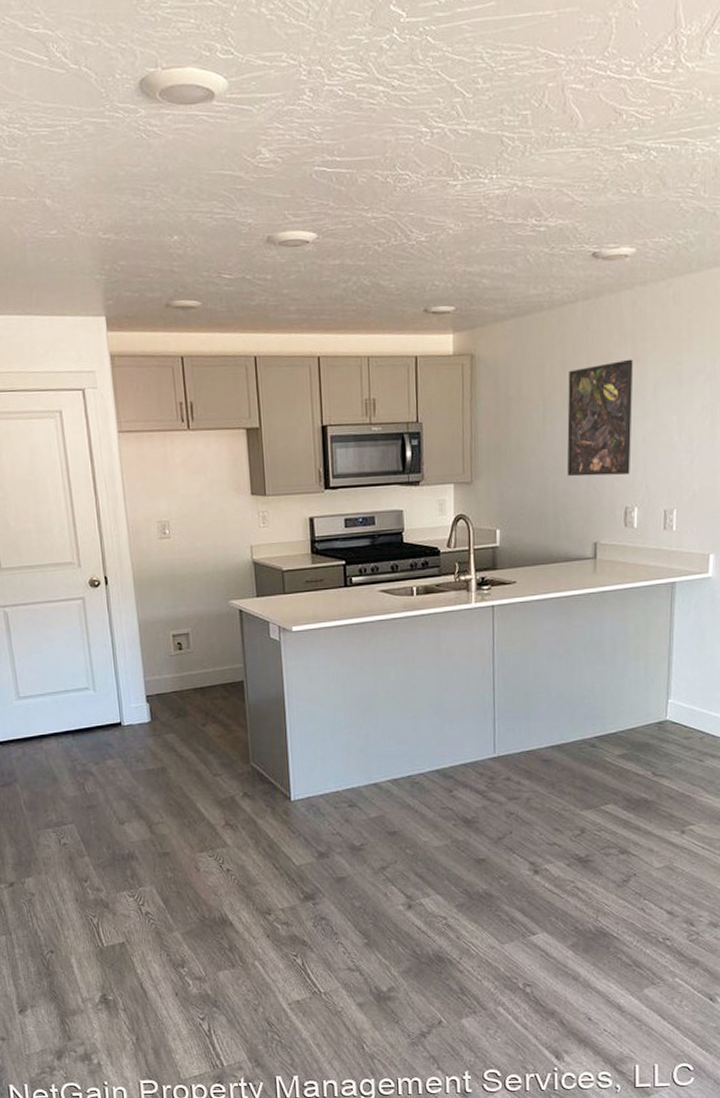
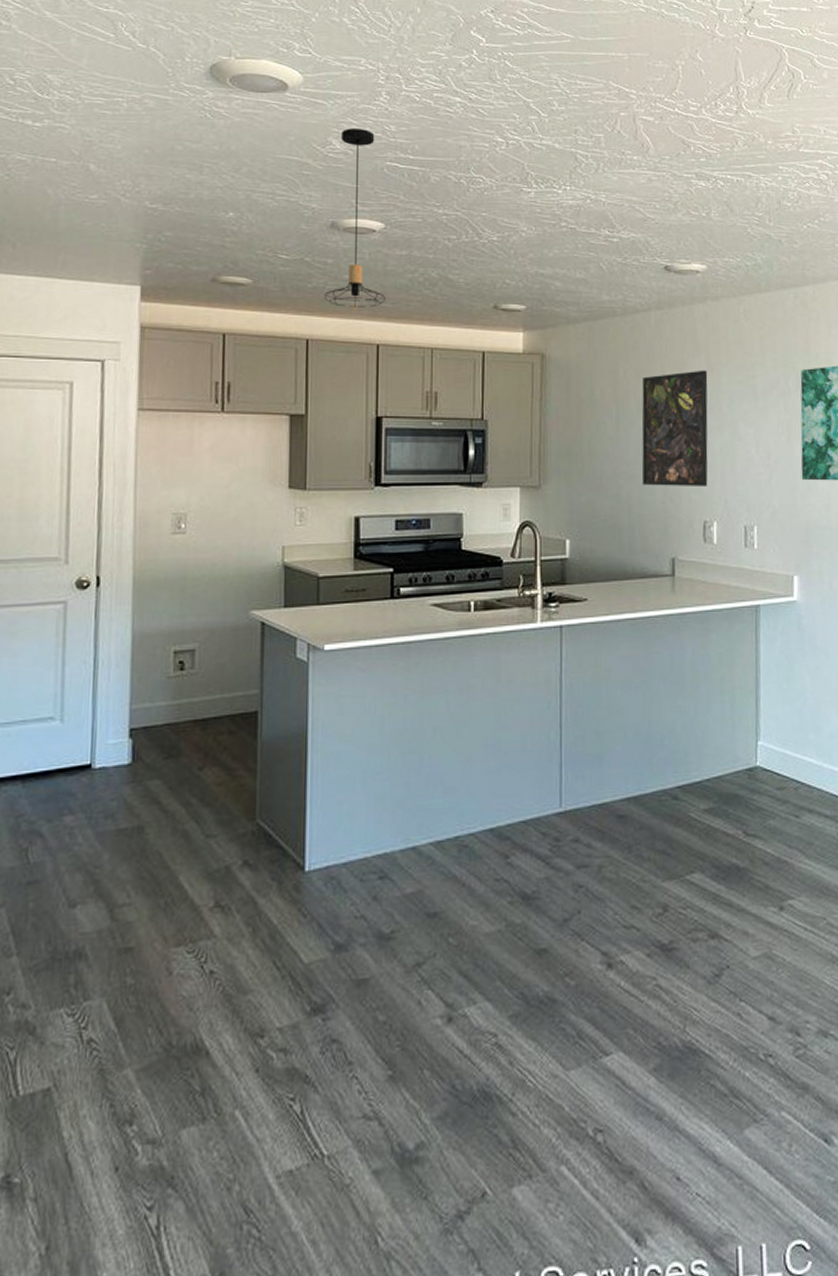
pendant light: none [267,133,323,325] -> present [325,128,385,310]

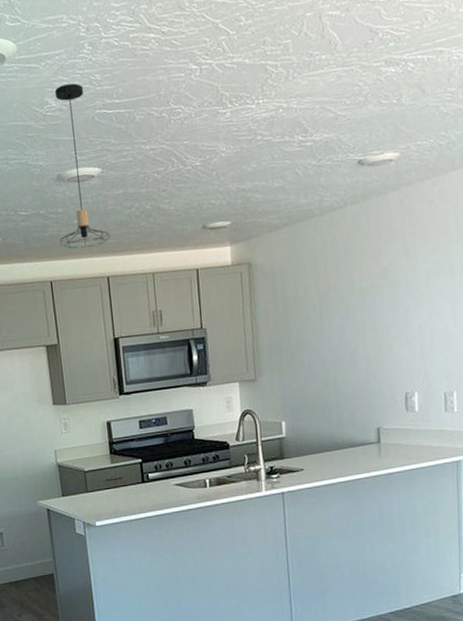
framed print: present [641,370,708,488] -> none [342,254,408,368]

